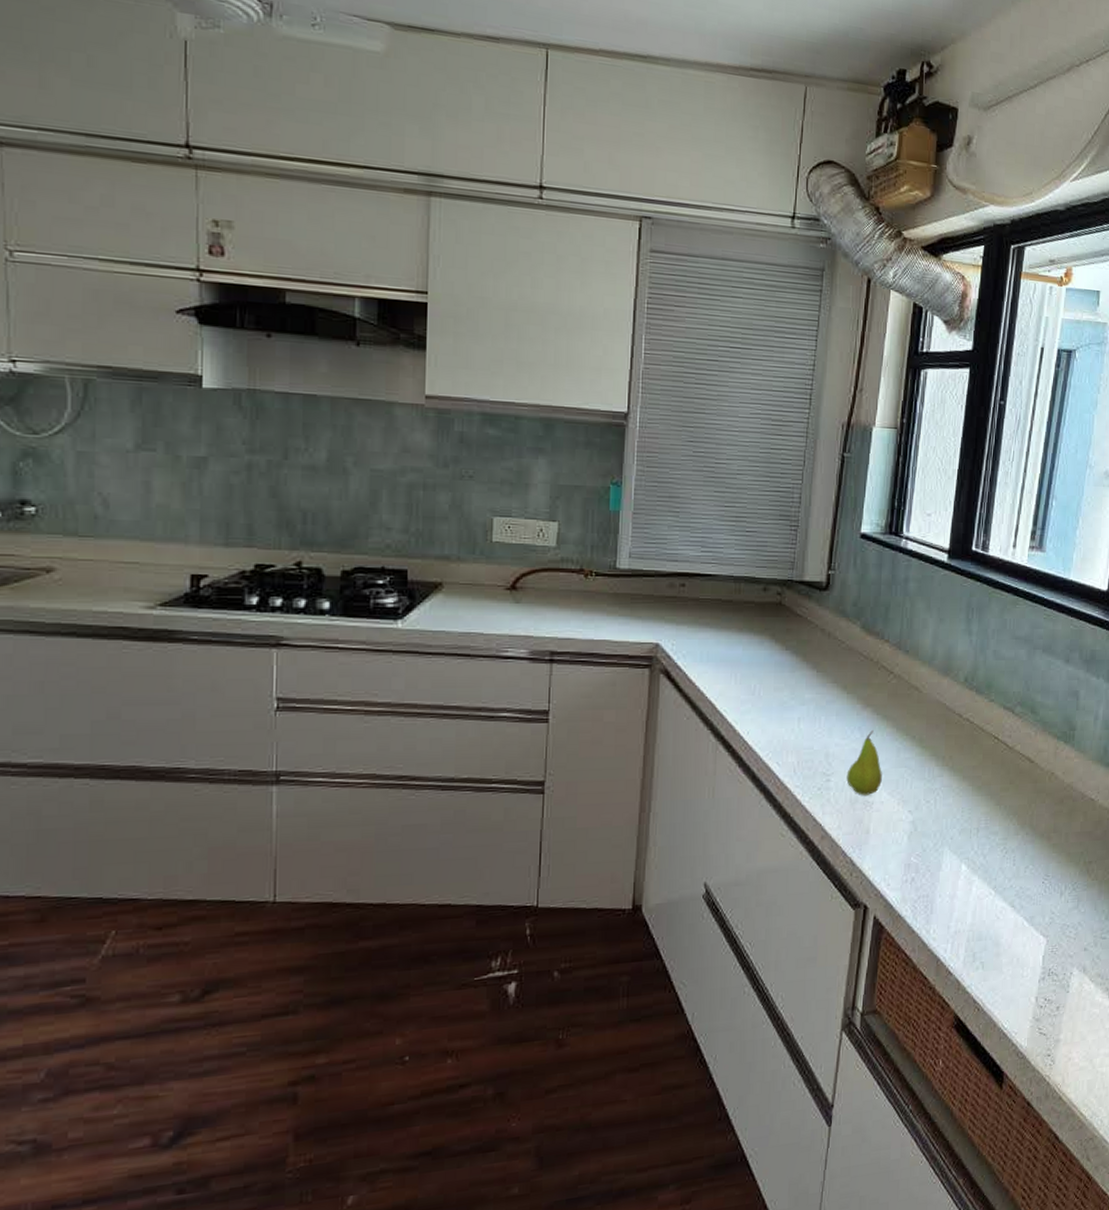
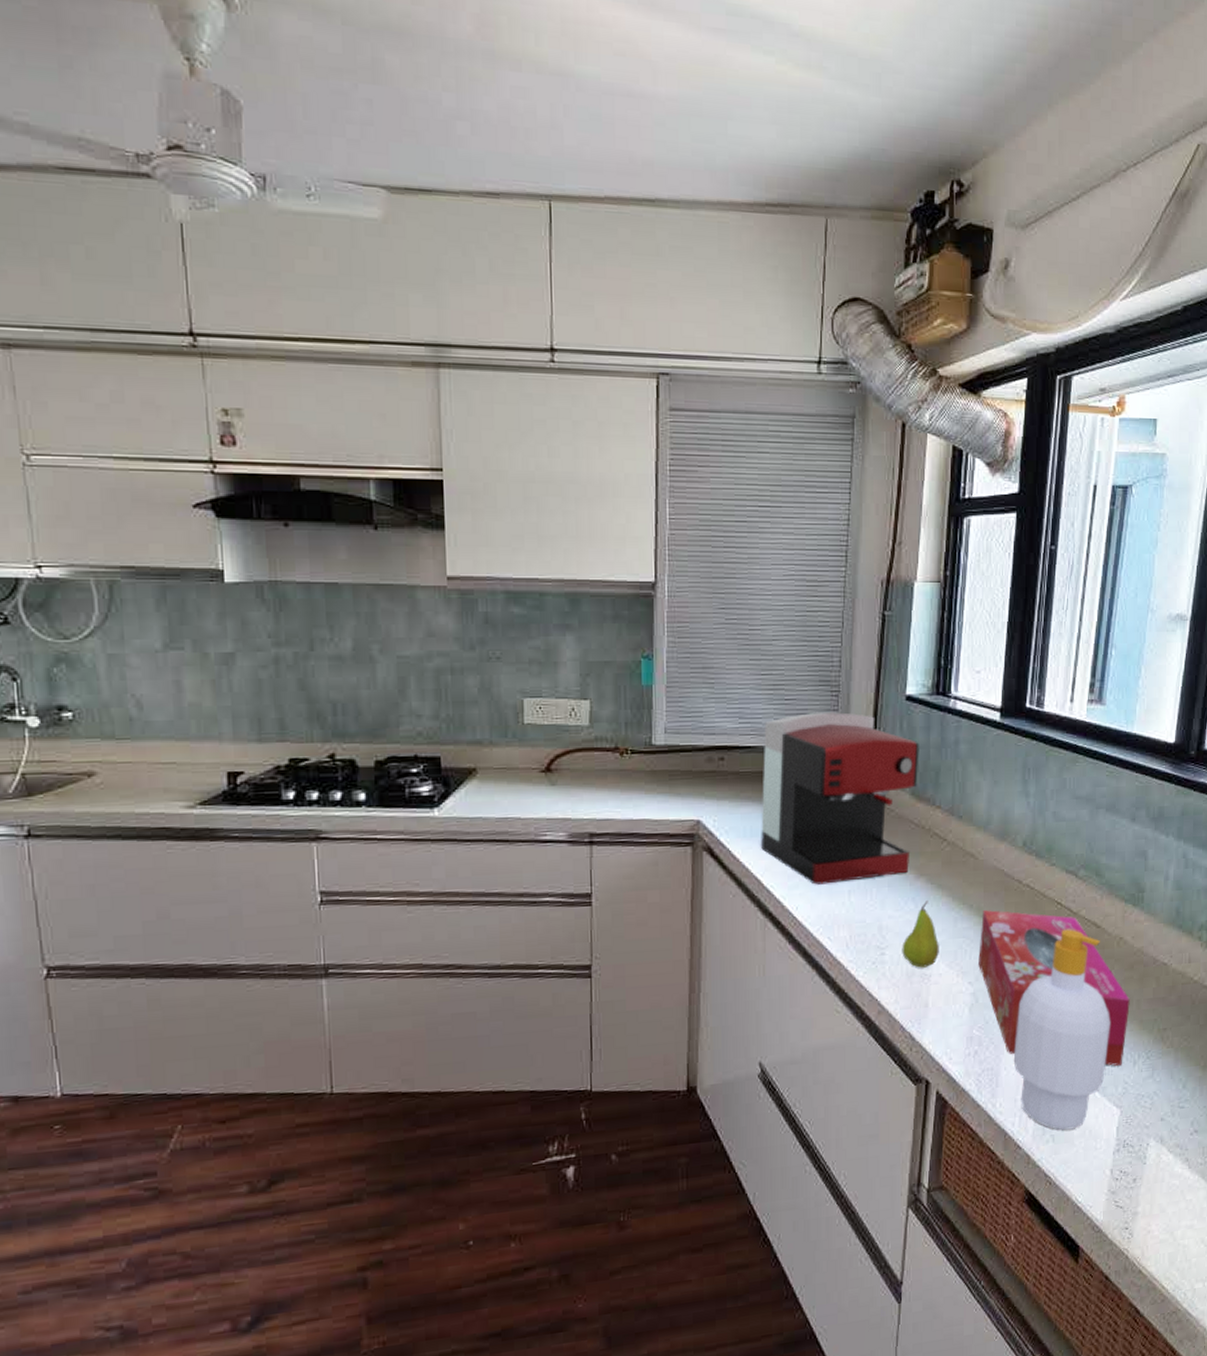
coffee maker: none [717,545,871,711] -> present [761,712,919,885]
tissue box: none [918,742,1059,897] -> present [978,910,1130,1067]
soap bottle: none [948,763,1040,958] -> present [1013,929,1110,1131]

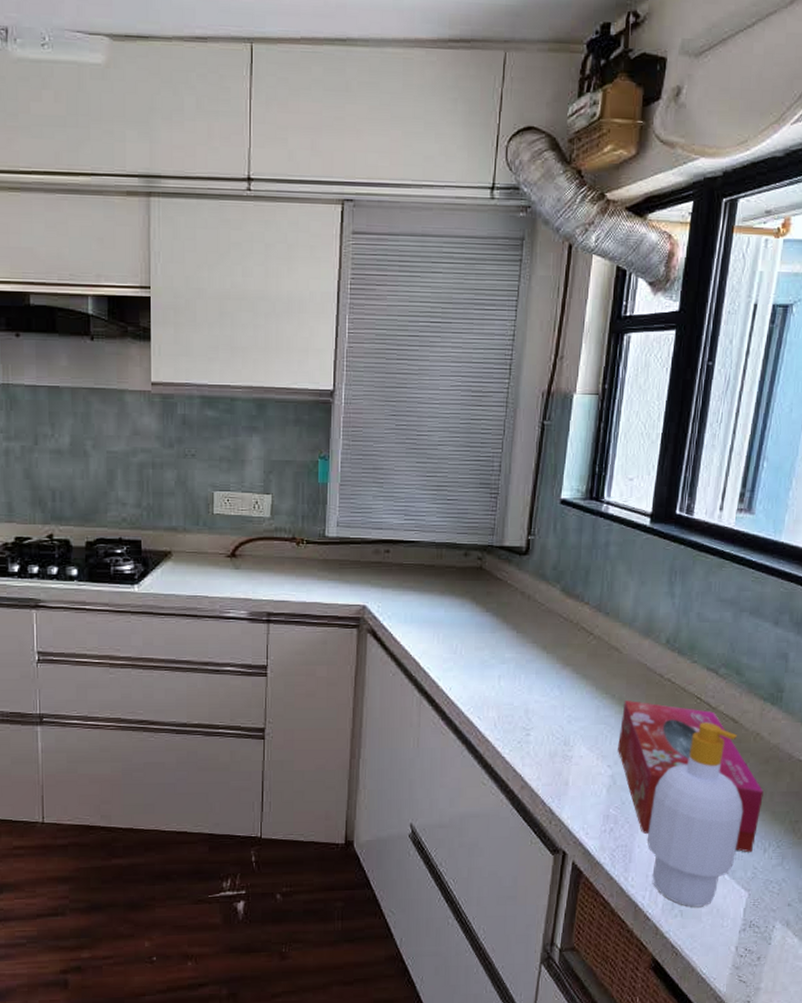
coffee maker: present [761,712,919,885] -> none [420,513,571,669]
fruit: present [902,900,939,968] -> none [546,688,581,749]

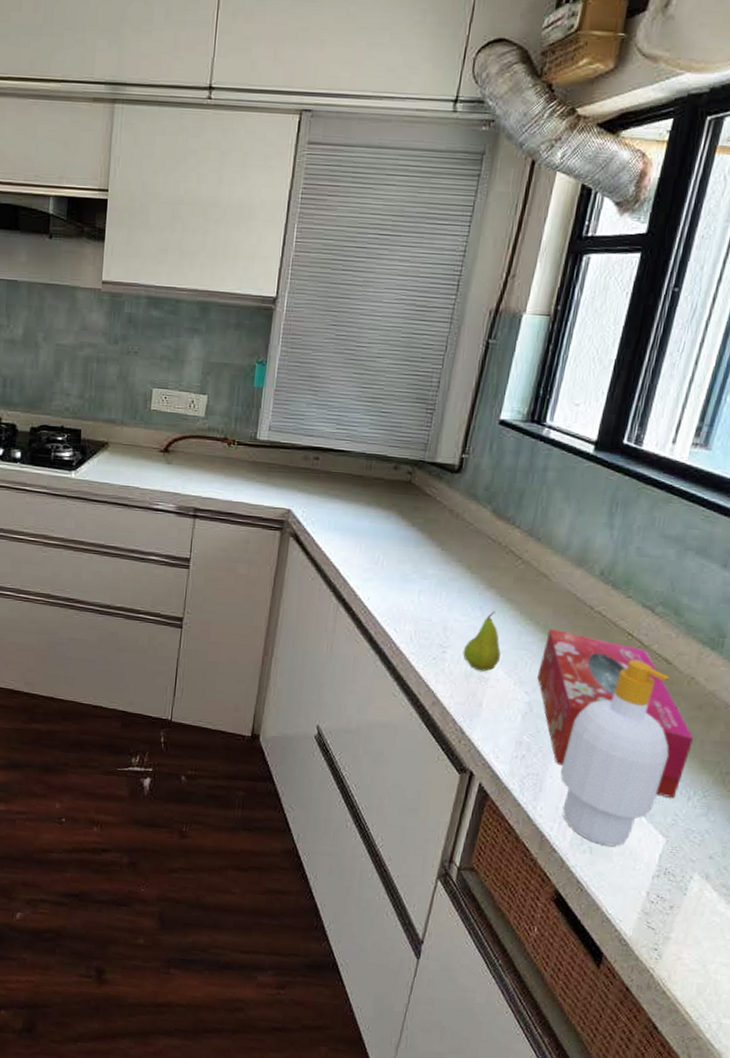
fruit: none [546,688,581,749] -> present [463,611,501,671]

